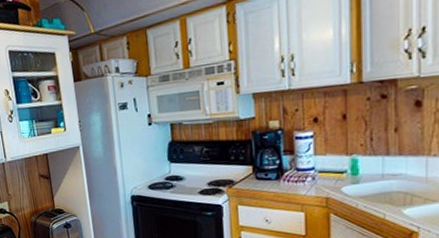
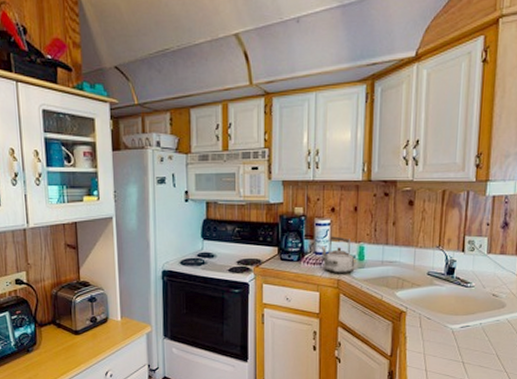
kettle: none [303,148,347,192] -> present [321,235,355,274]

